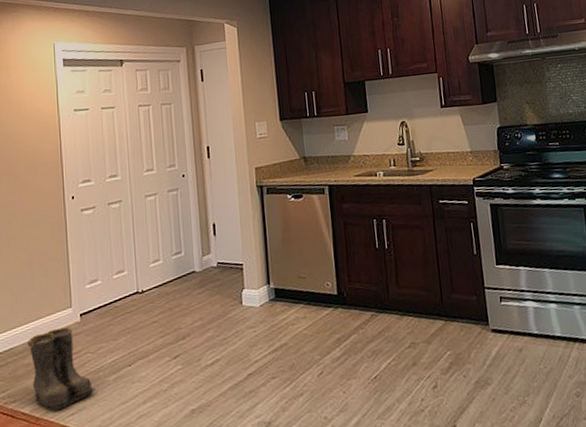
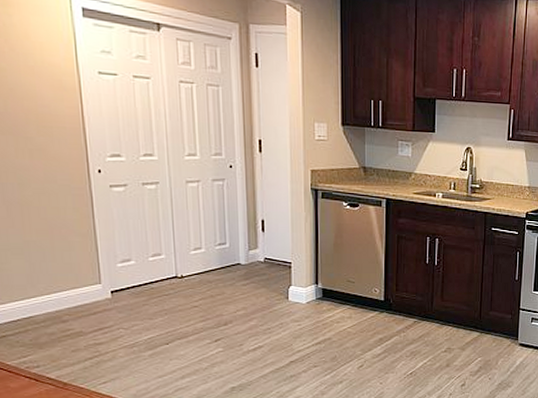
boots: present [27,327,97,411] -> none [49,302,131,378]

